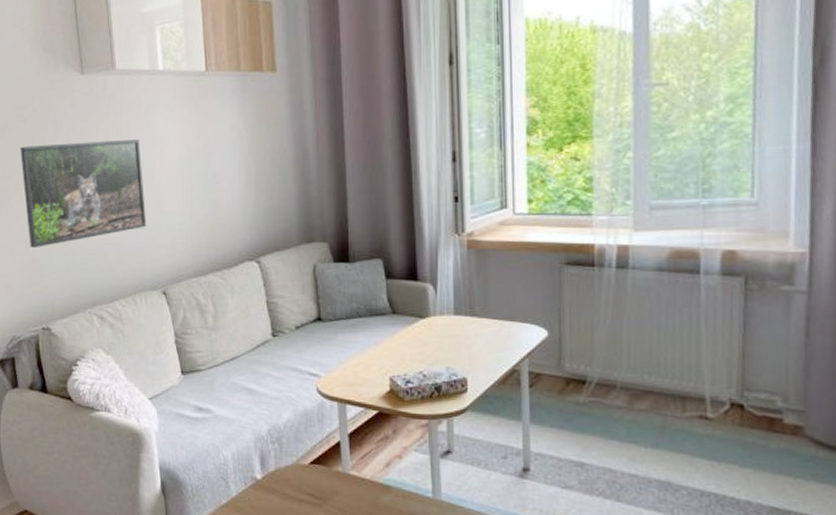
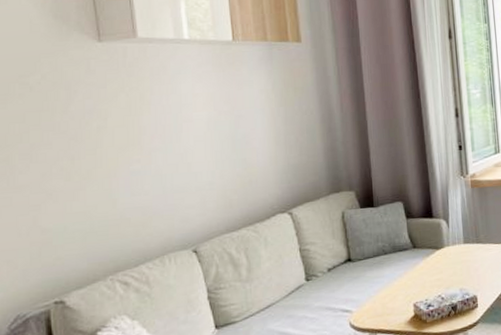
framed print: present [20,139,147,249] -> none [25,105,175,220]

